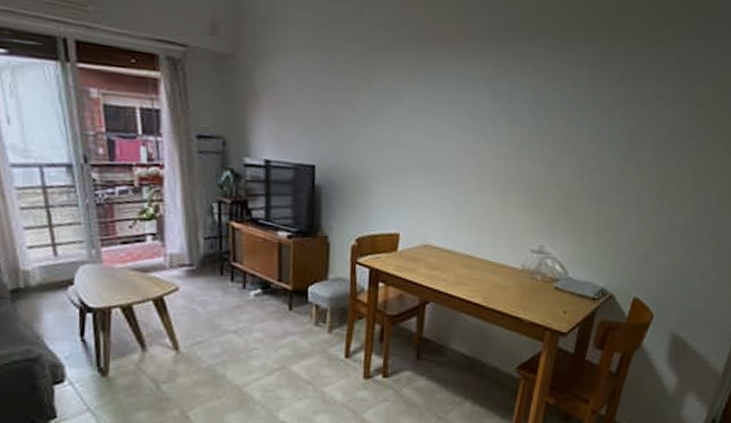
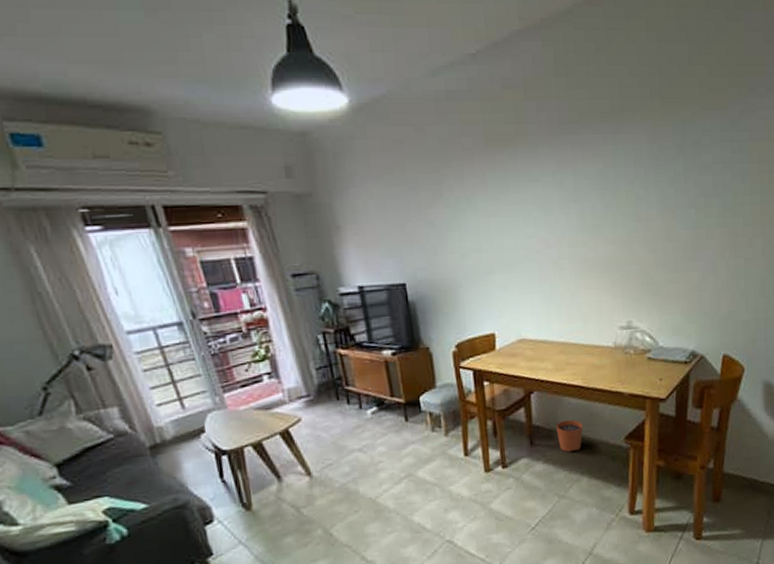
plant pot: none [446,335,476,372] -> present [556,416,584,452]

